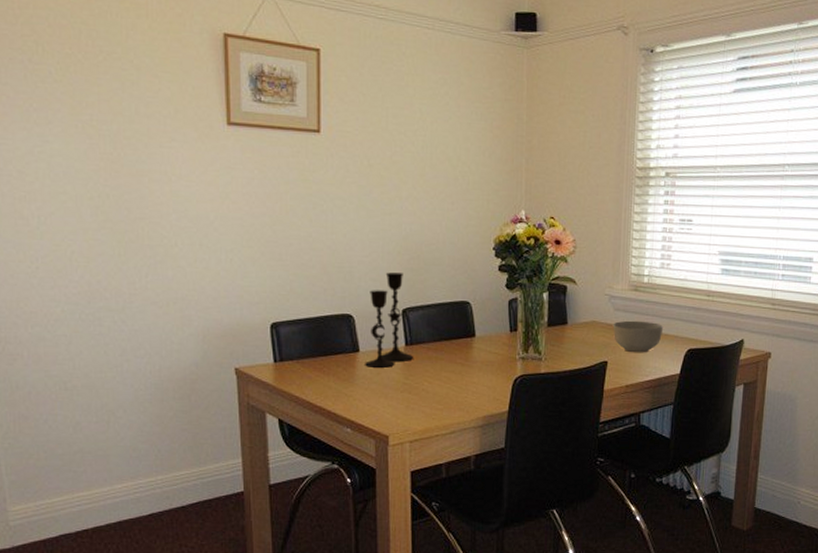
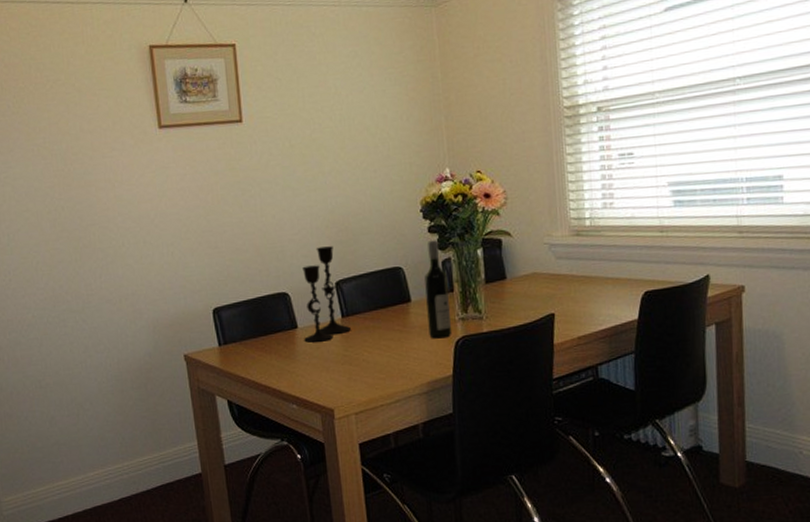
bottle: none [489,279,513,375] -> present [423,240,453,339]
bowl: present [612,320,664,353] -> none [556,267,614,302]

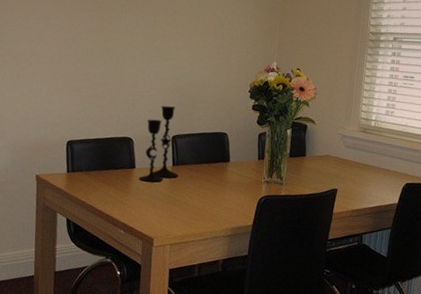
bottle: present [423,240,453,339] -> none [239,116,261,195]

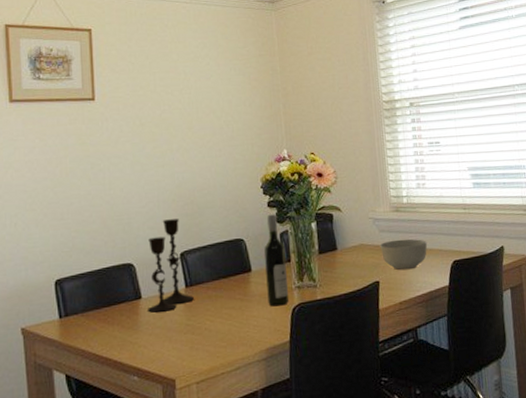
bottle: none [239,116,261,195] -> present [263,214,290,307]
bowl: none [343,156,386,185] -> present [380,239,428,271]

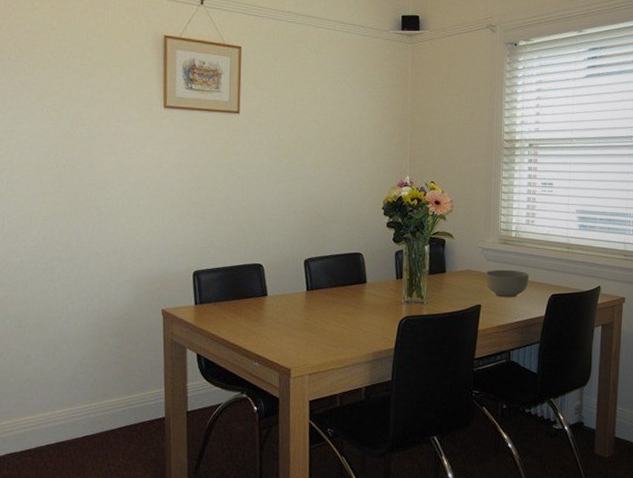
candlestick: present [148,219,194,313] -> none [272,228,313,310]
bottle: present [263,214,290,307] -> none [378,234,399,317]

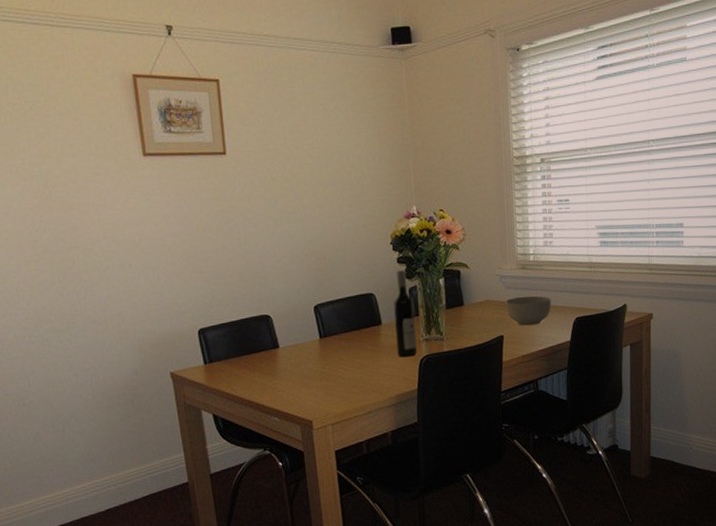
bottle: none [378,234,399,317] -> present [393,270,418,357]

